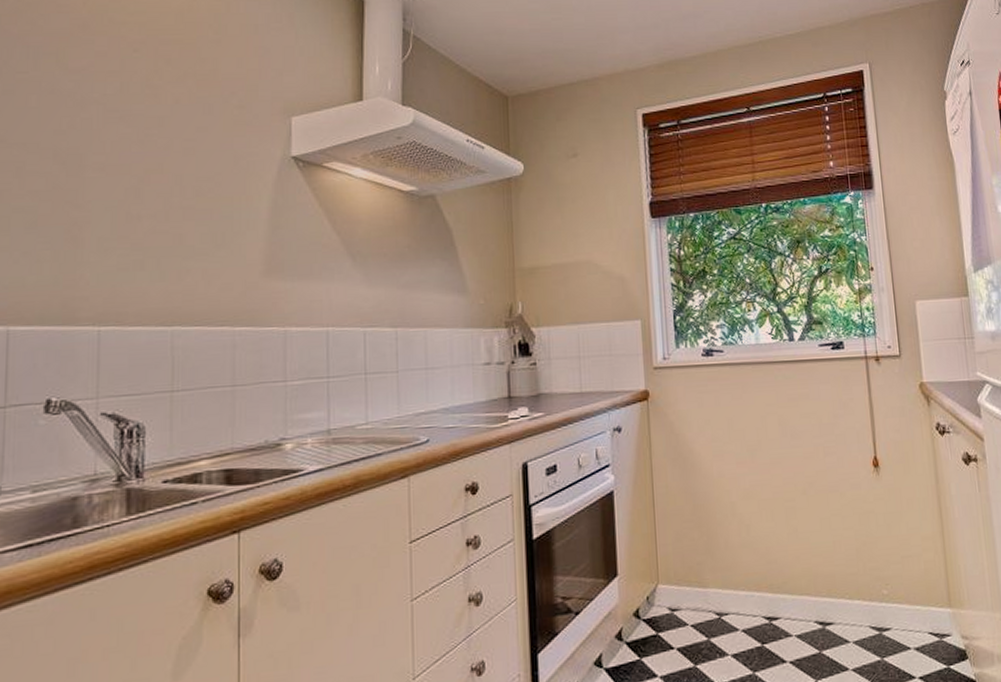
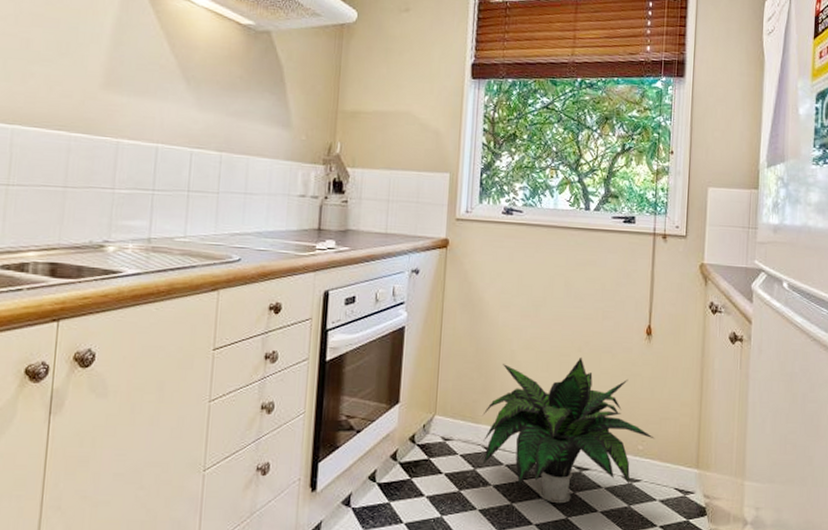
potted plant: none [709,501,899,667] -> present [482,358,655,504]

